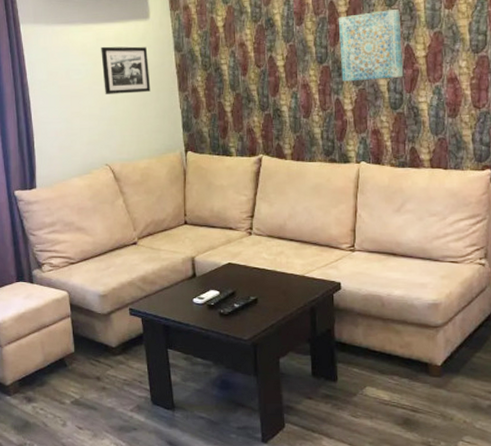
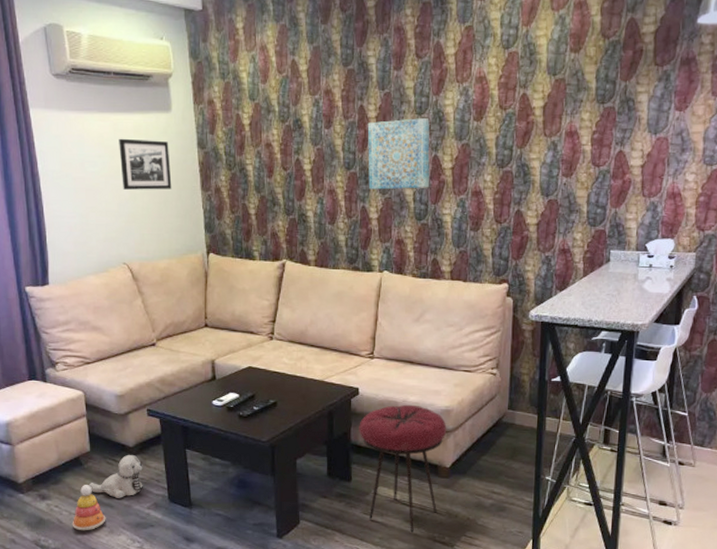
stacking toy: none [56,387,90,435] -> present [72,485,106,531]
plush toy: none [72,355,126,400] -> present [88,454,143,498]
stool: none [342,298,436,437] -> present [359,404,447,533]

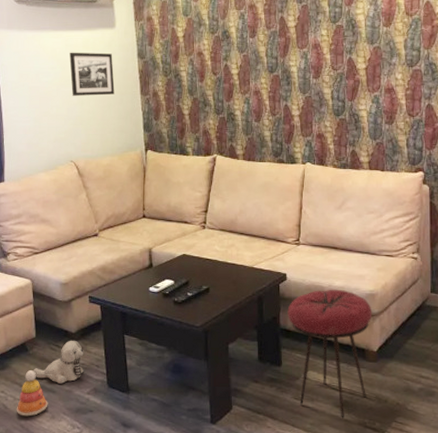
wall art: present [367,117,430,190] -> none [287,25,345,90]

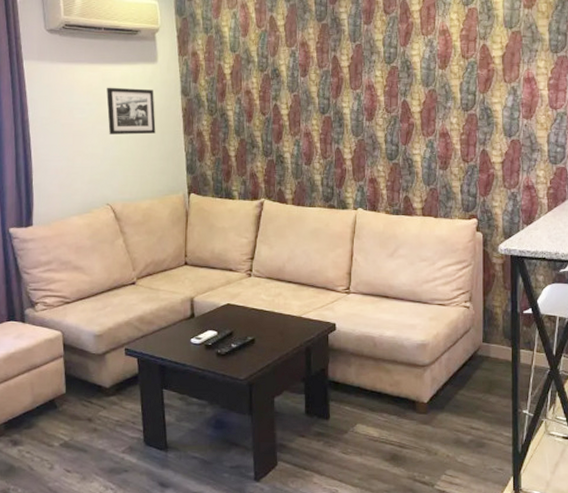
stacking toy: present [16,370,48,417] -> none [43,429,79,478]
plush toy: present [33,340,84,384] -> none [62,395,119,442]
stool: present [287,289,372,418] -> none [336,339,423,472]

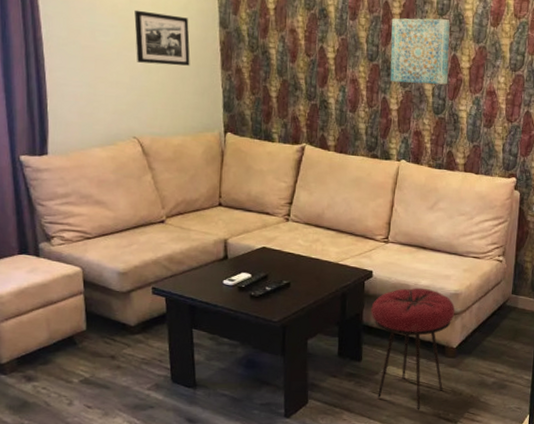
stool: none [336,339,423,472] -> present [371,287,455,410]
wall art: none [340,66,399,132] -> present [390,18,450,85]

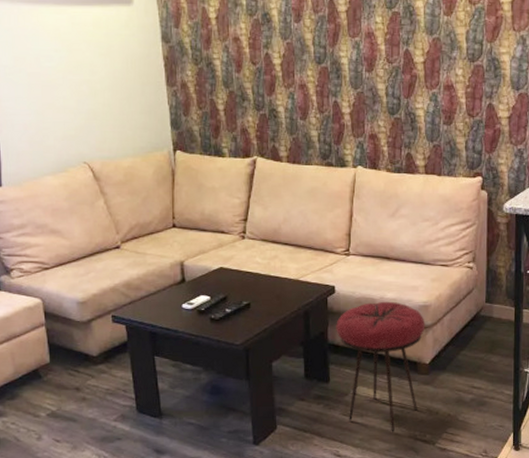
picture frame: present [134,10,190,66] -> none [77,32,135,86]
wall art: present [390,18,450,85] -> none [337,11,401,84]

